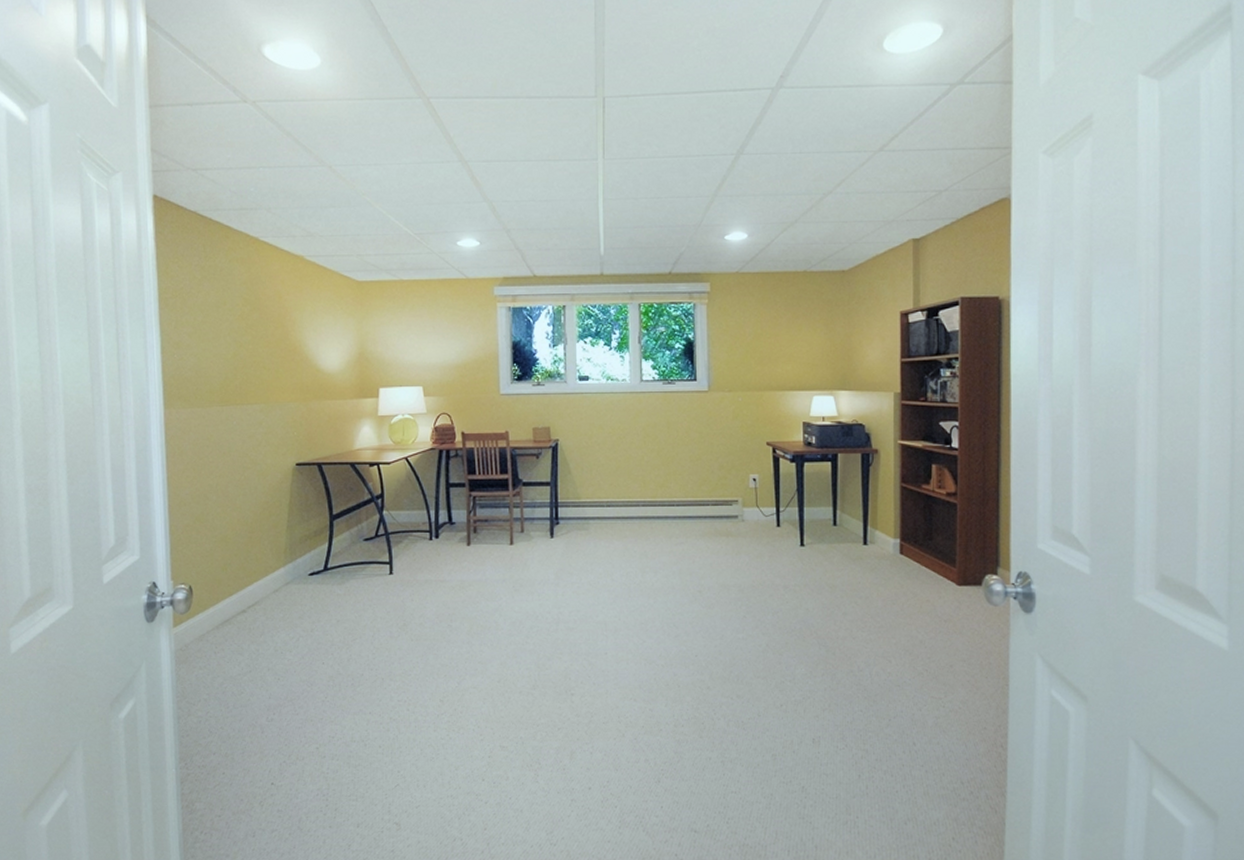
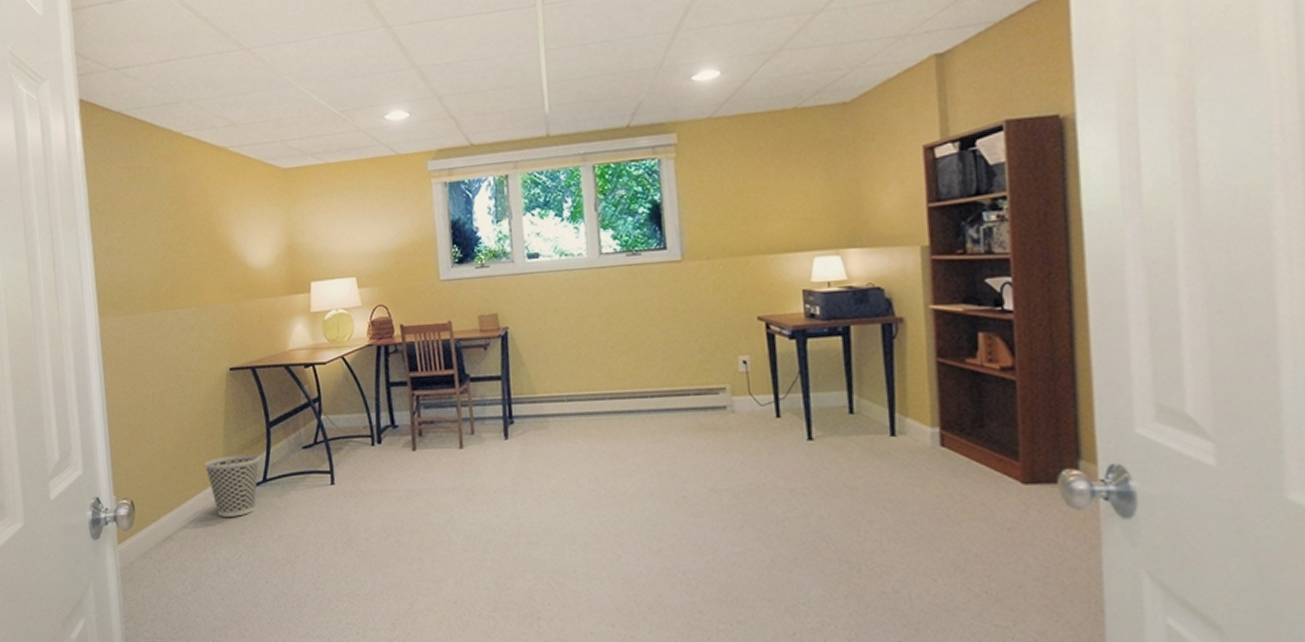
wastebasket: none [266,544,323,603] -> present [204,454,261,517]

